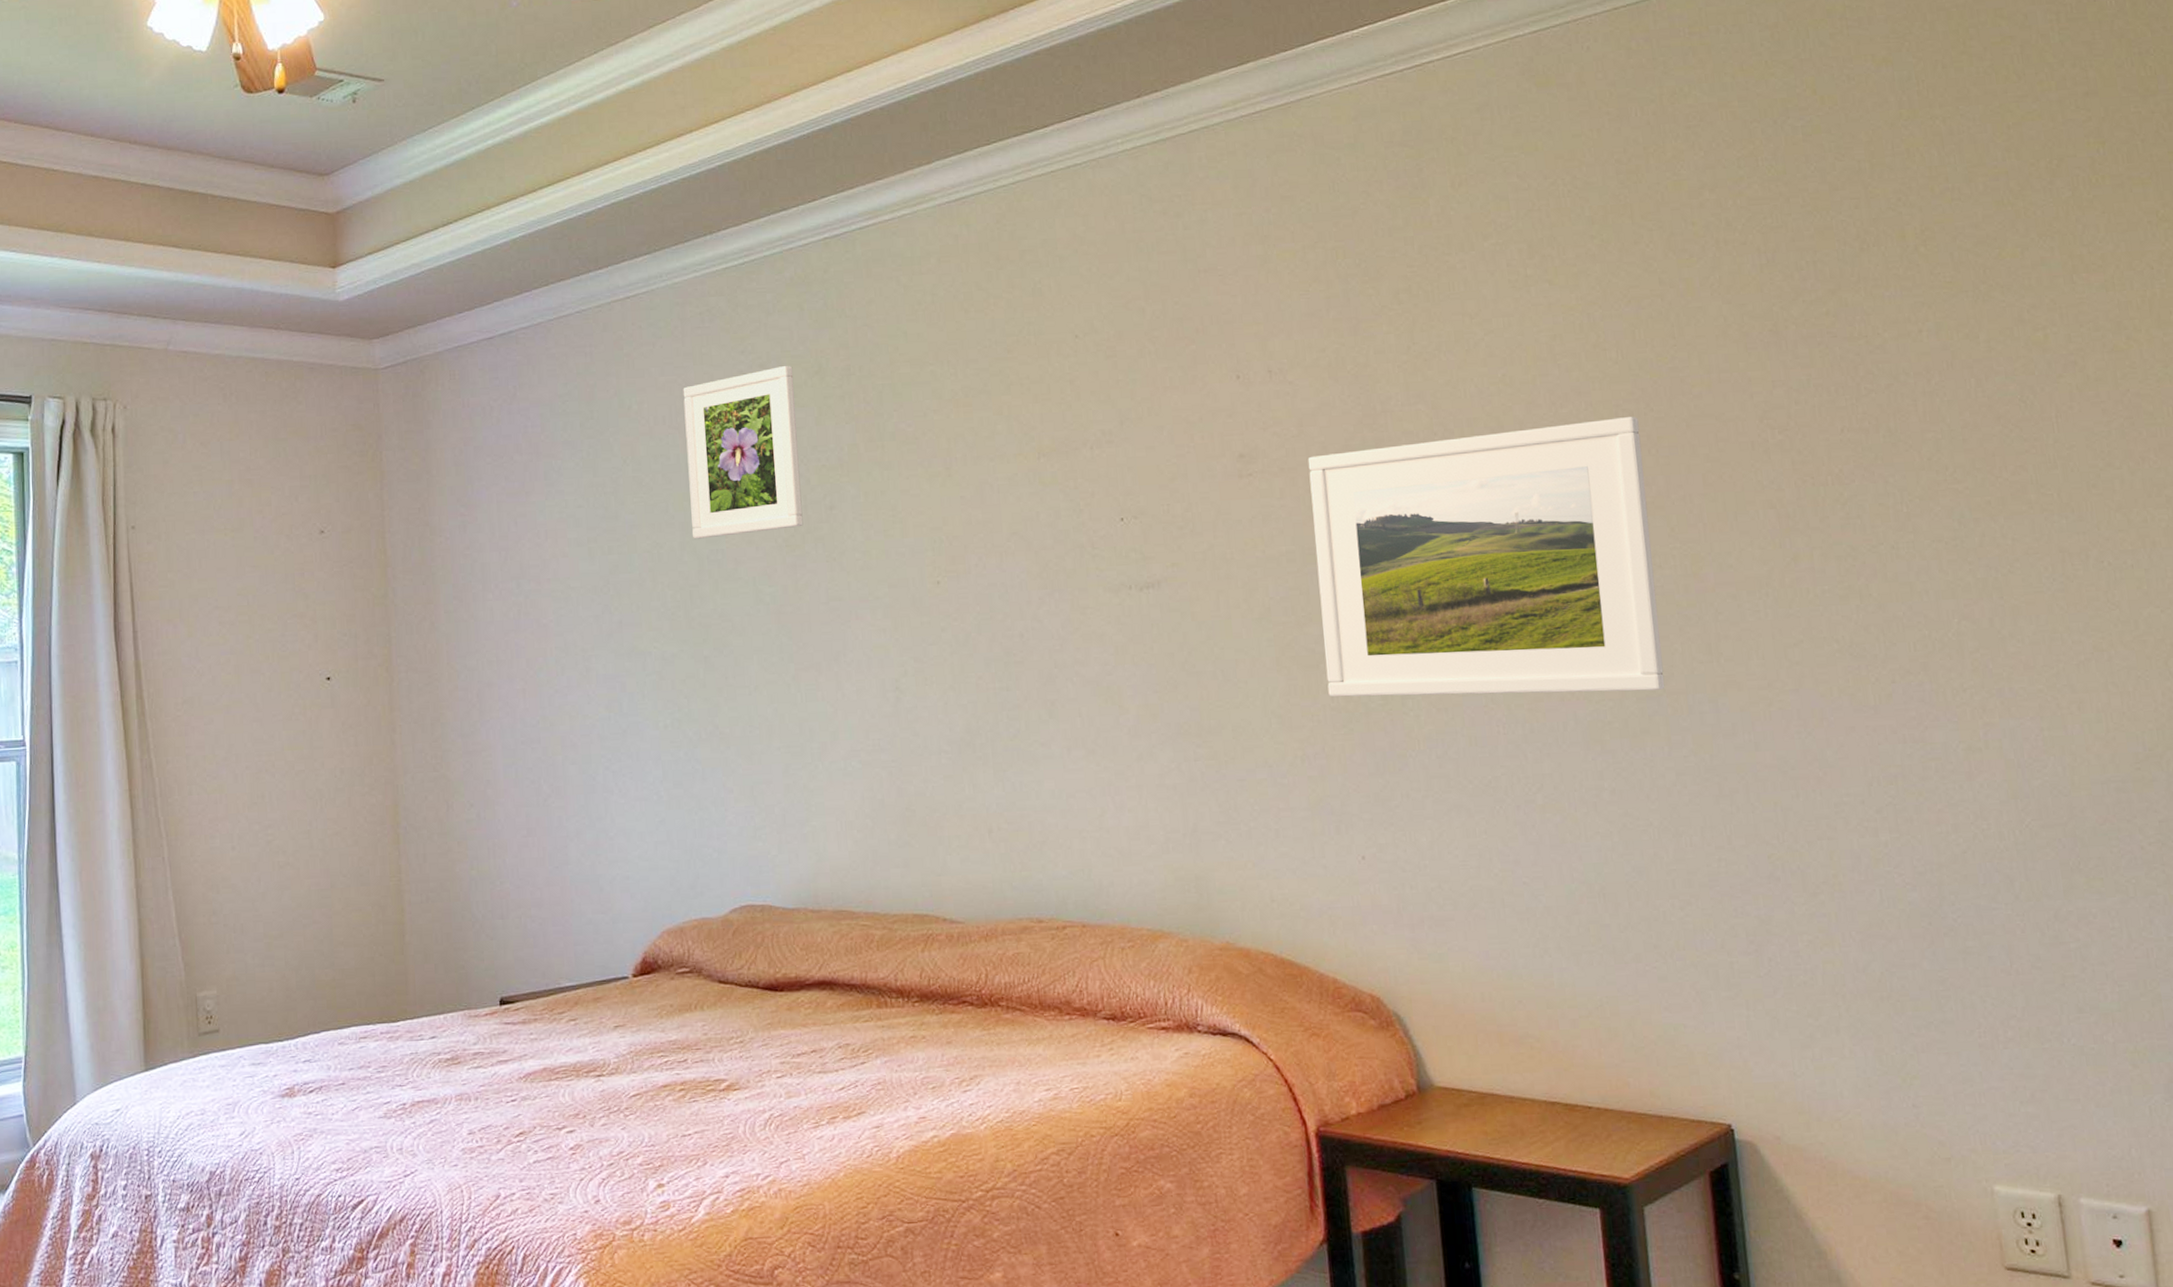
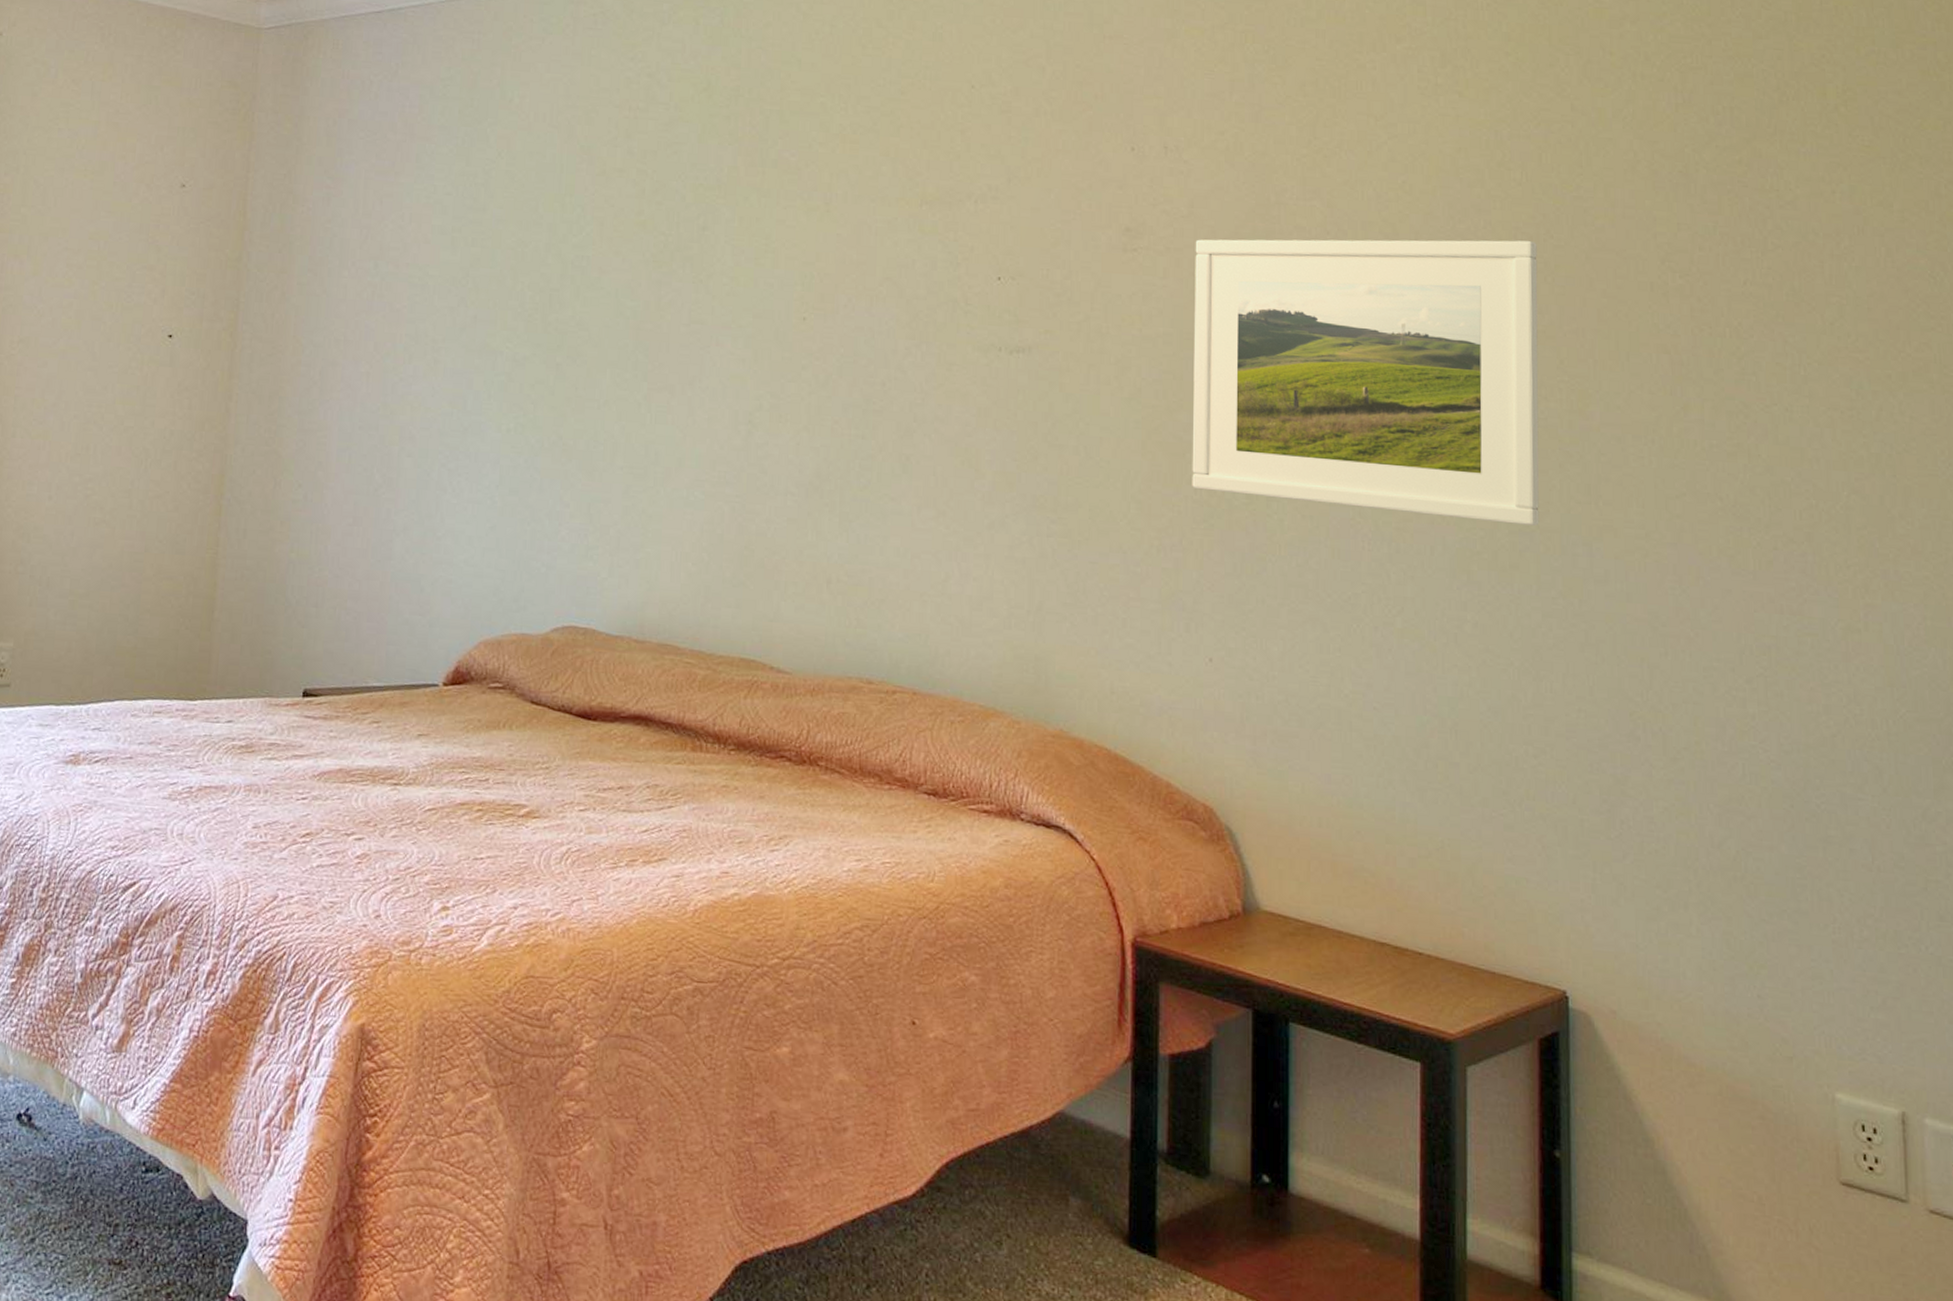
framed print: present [683,365,803,539] -> none [560,77,681,244]

